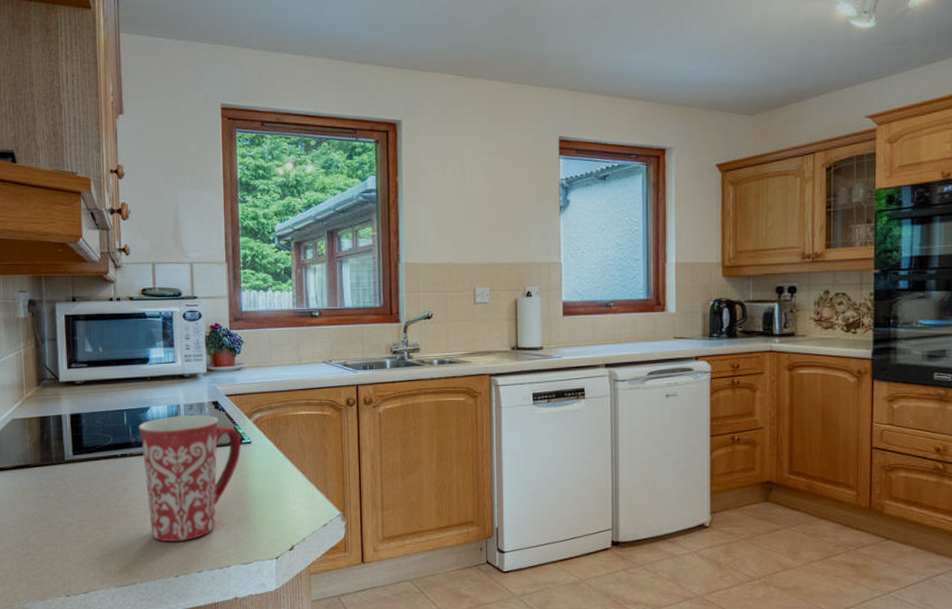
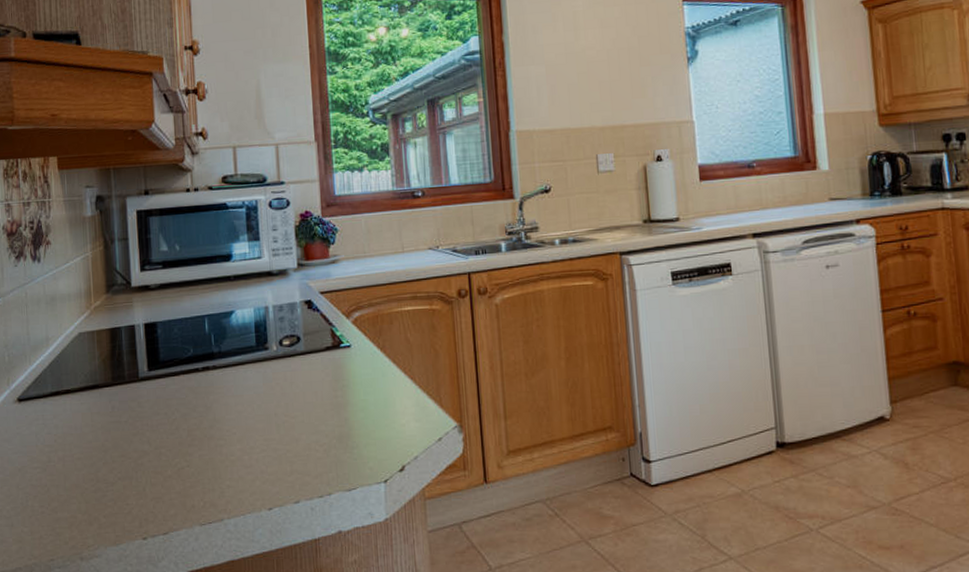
mug: present [139,414,242,541] -> none [222,316,340,468]

